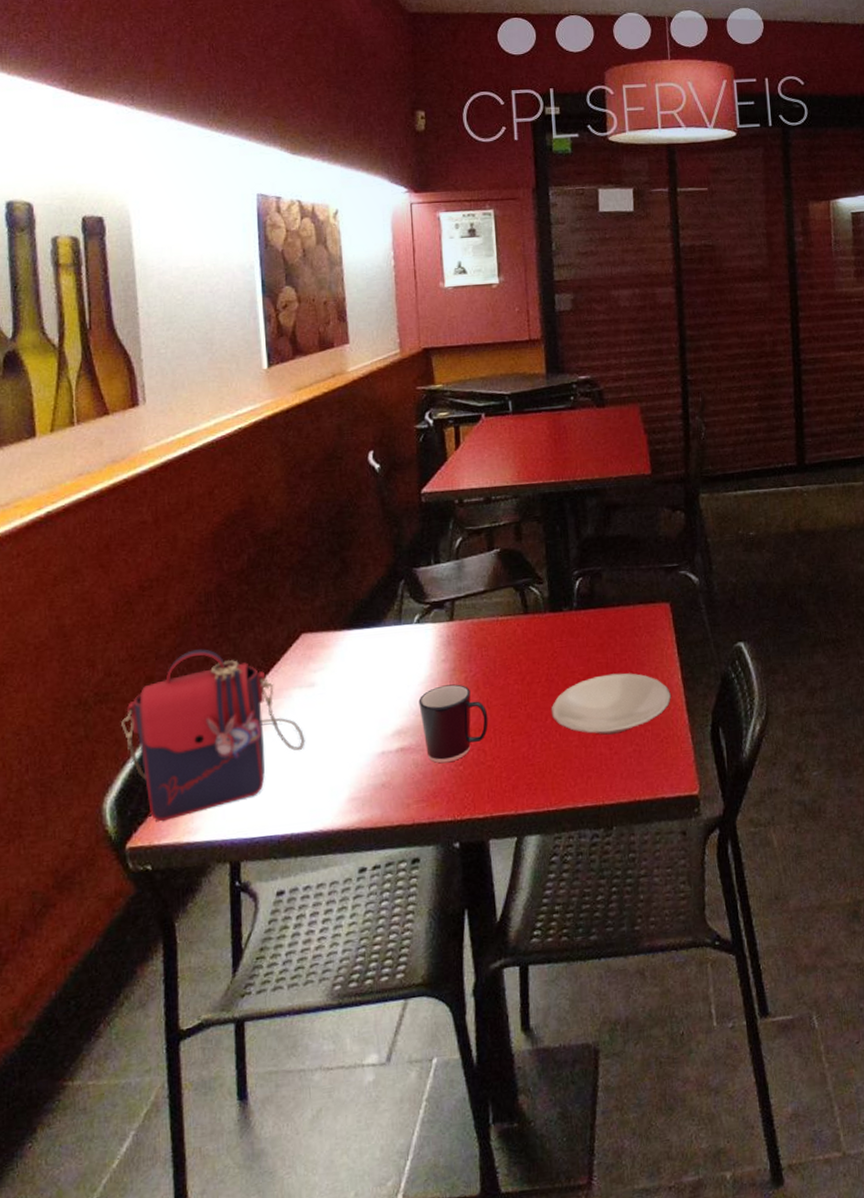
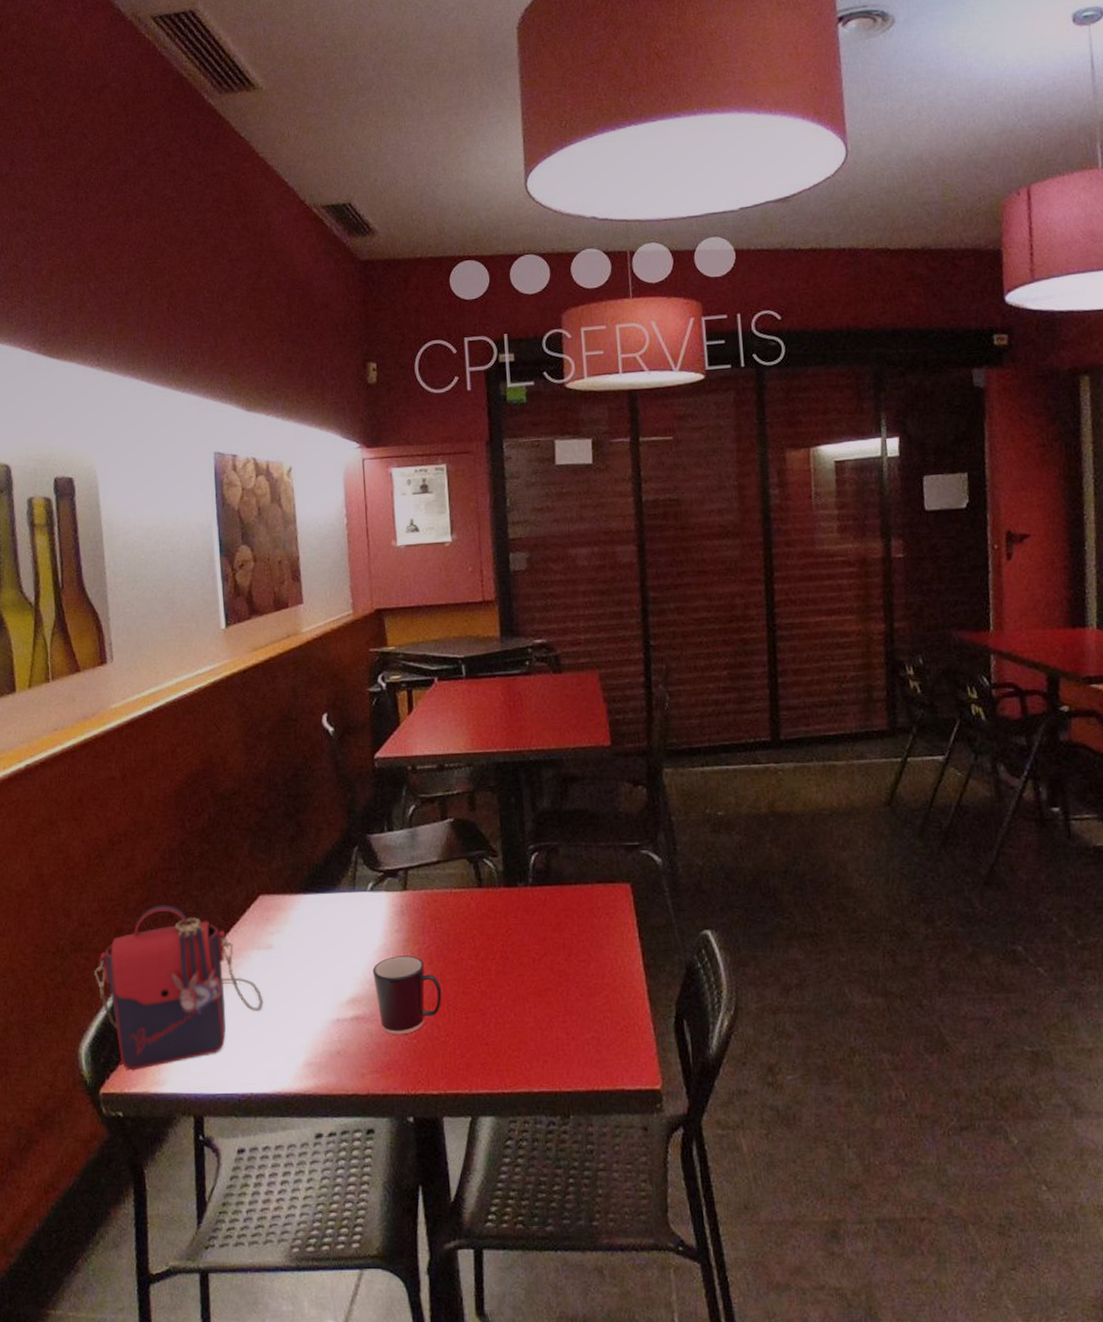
saucer: present [550,673,672,735] -> none [505,955,633,1019]

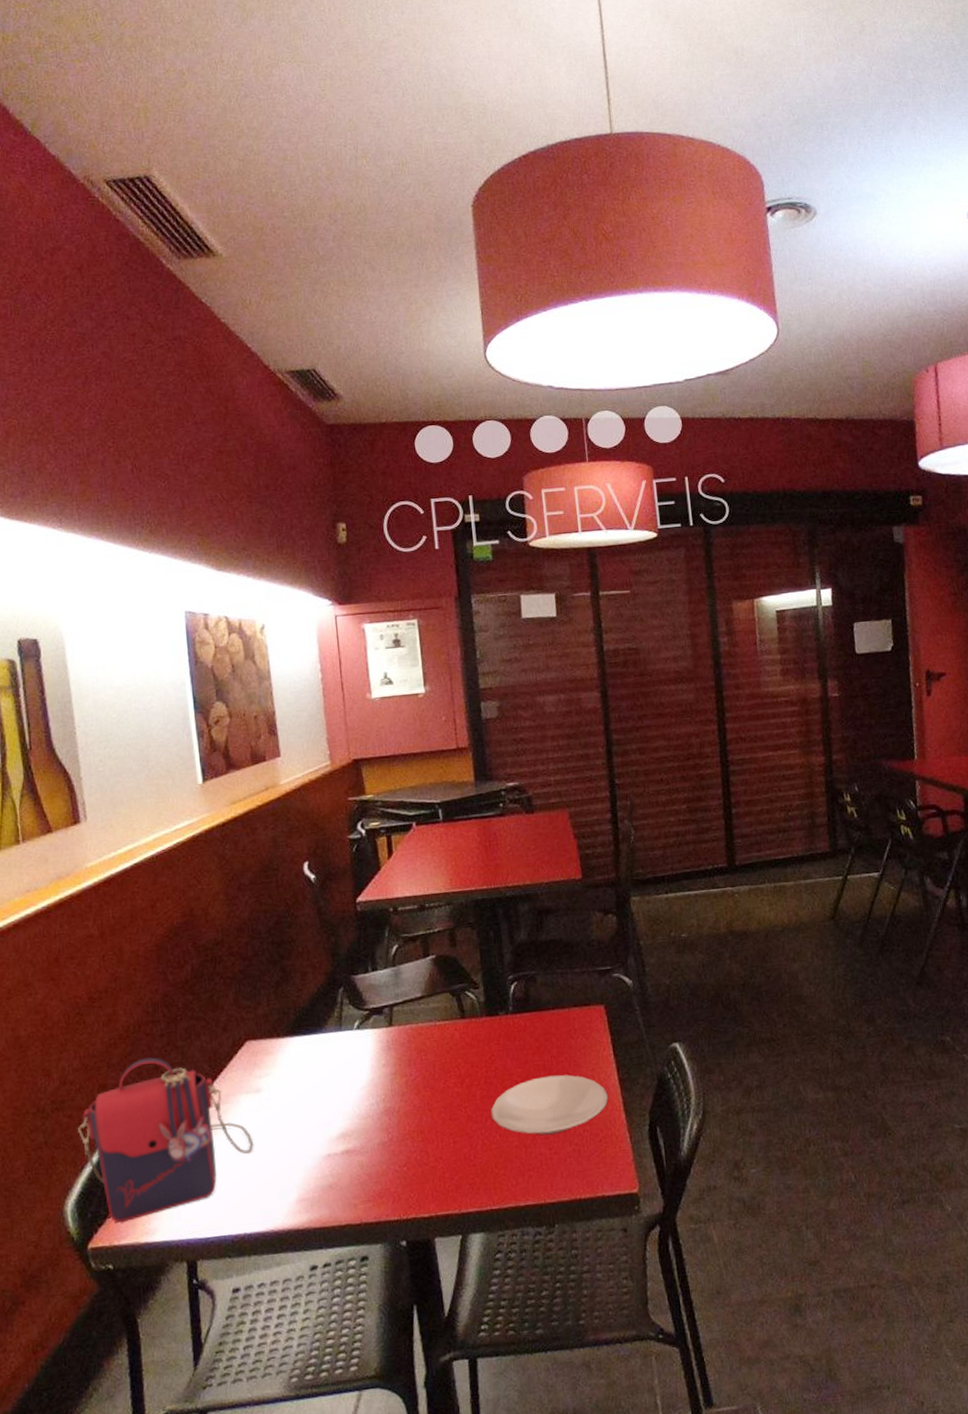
mug: present [372,955,442,1035] -> none [361,1088,430,1165]
saucer: none [505,955,633,1019] -> present [490,1074,609,1136]

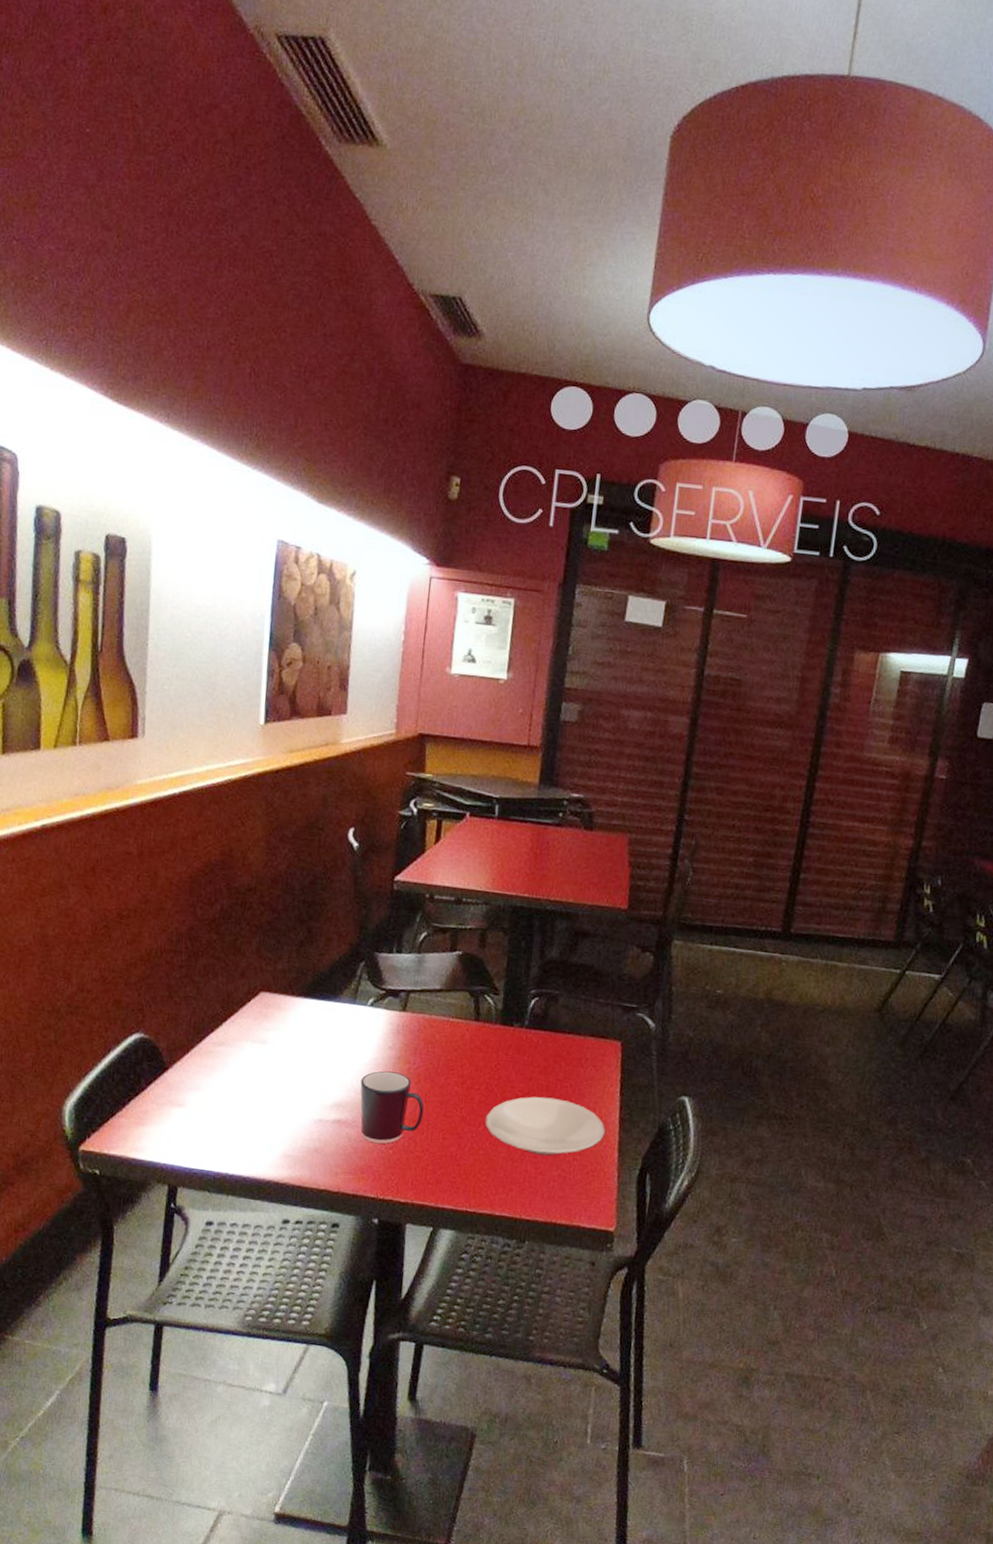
handbag: present [78,1057,254,1223] -> none [87,984,251,1134]
mug: none [361,1088,430,1165] -> present [360,1070,424,1144]

